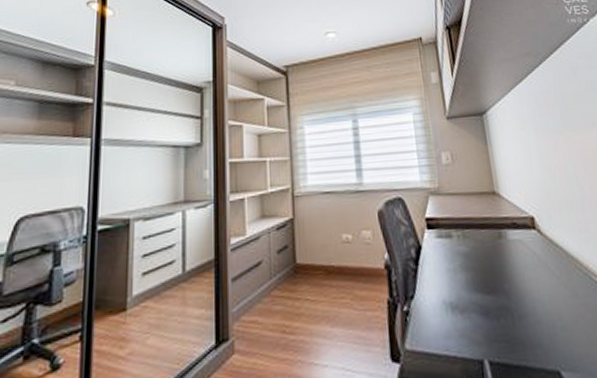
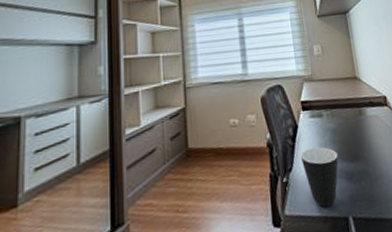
mug: none [424,273,472,345] -> present [300,147,339,207]

